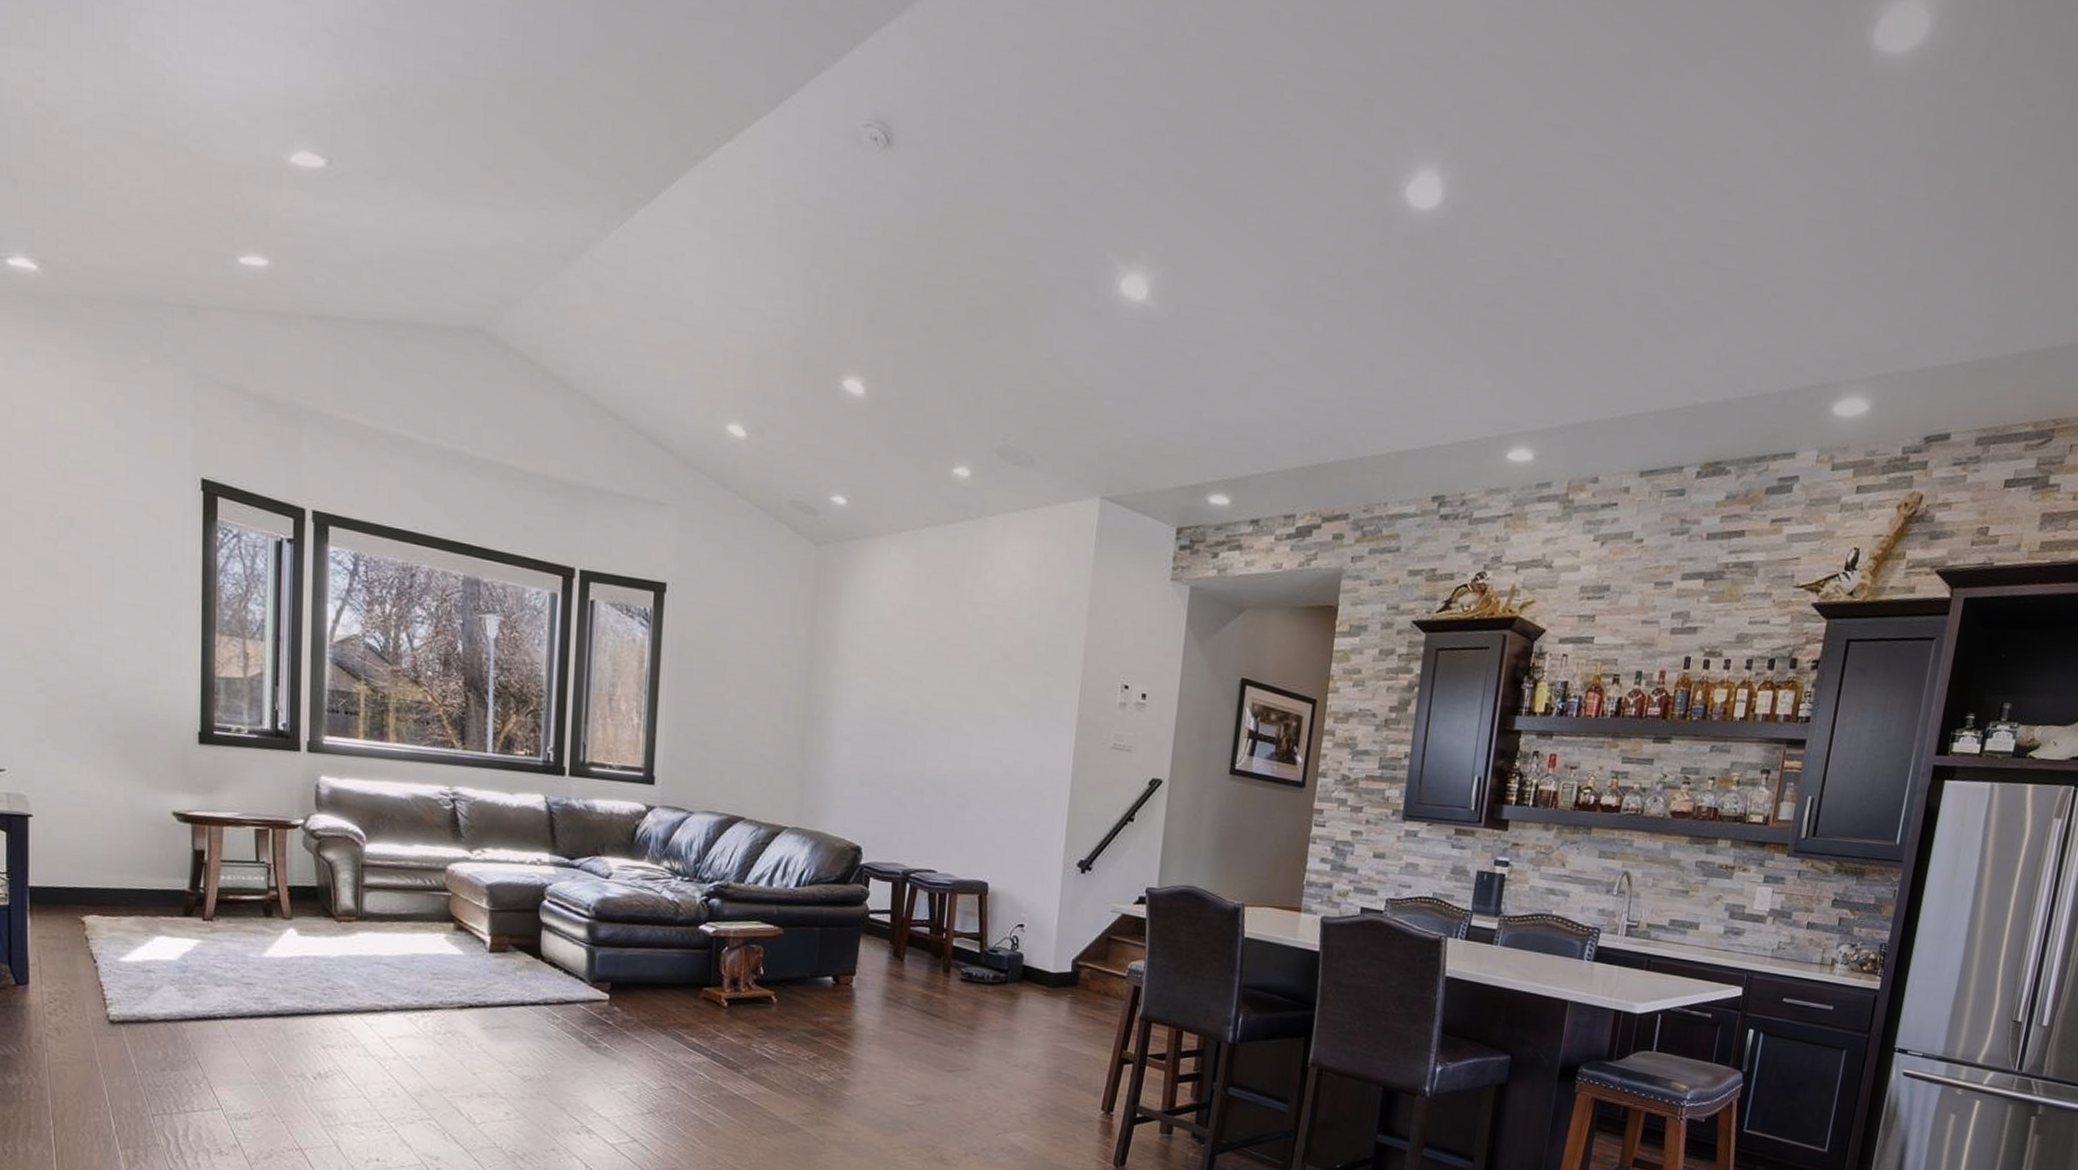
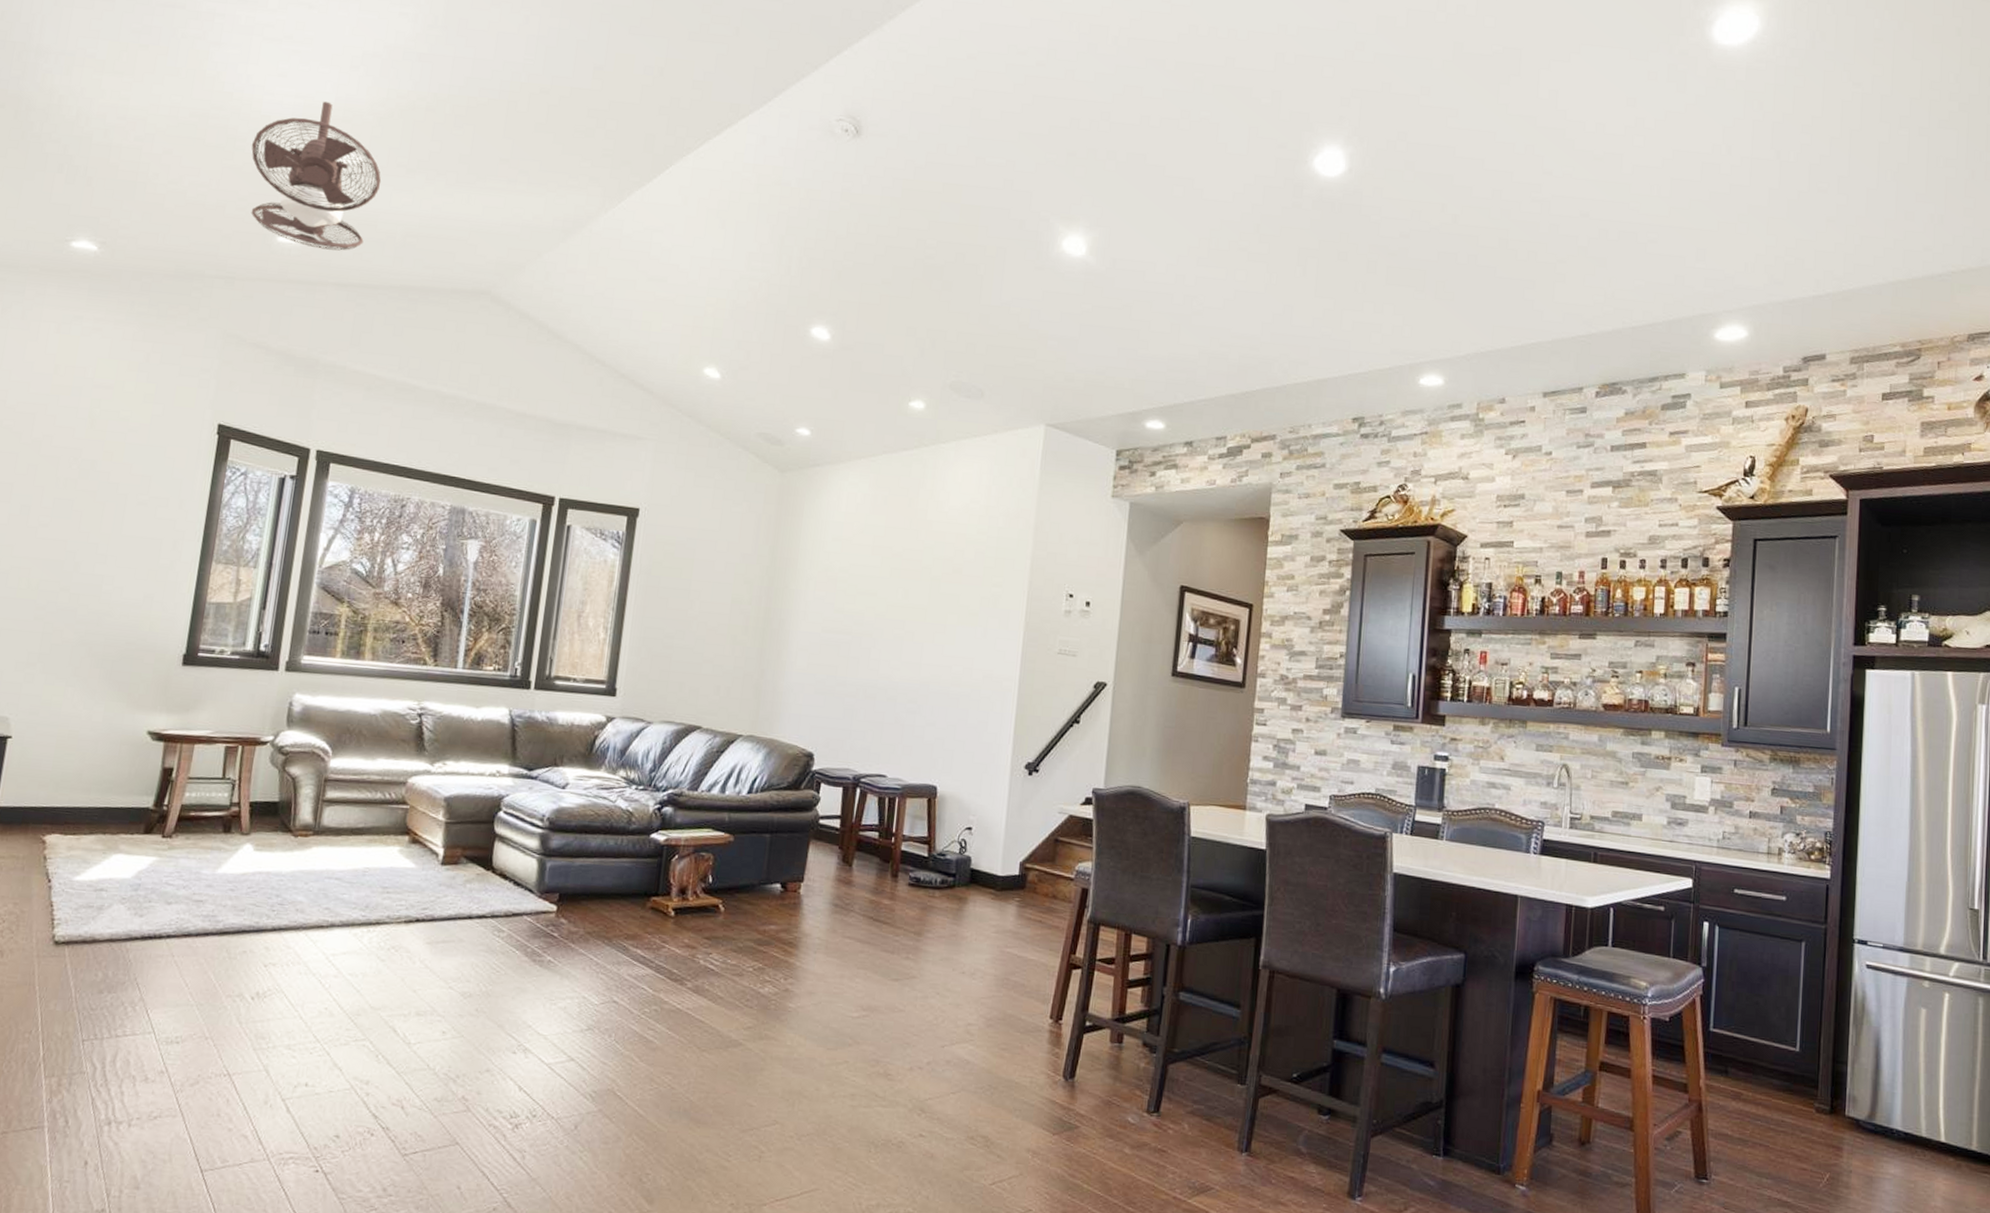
ceiling fan: none [194,88,349,276] -> present [251,101,382,251]

